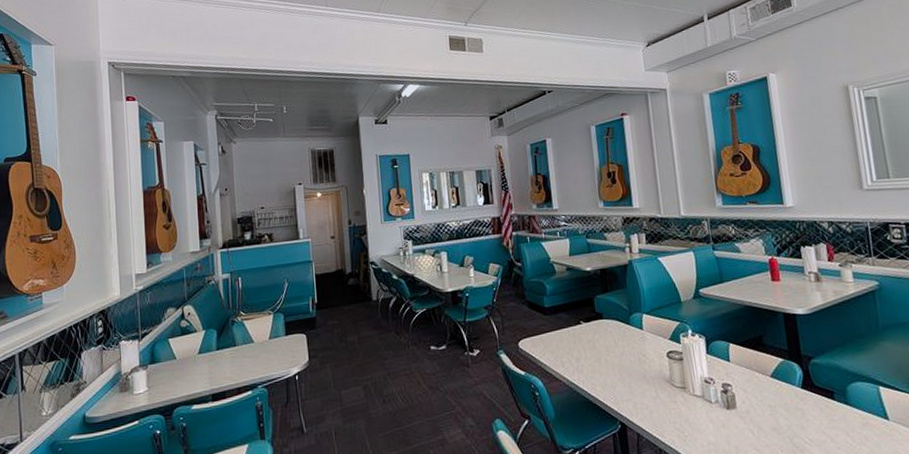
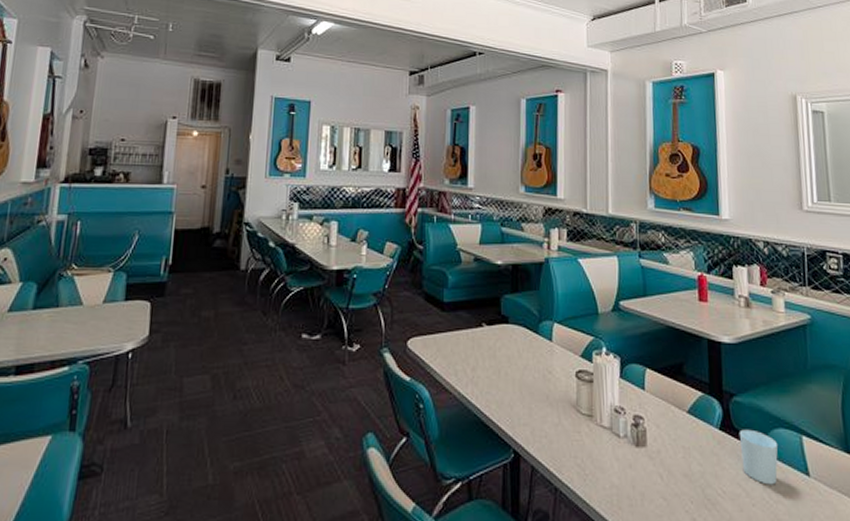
cup: none [819,385,859,431] -> present [739,429,779,485]

